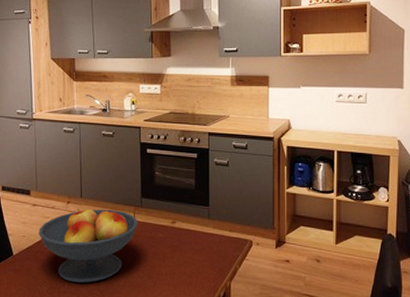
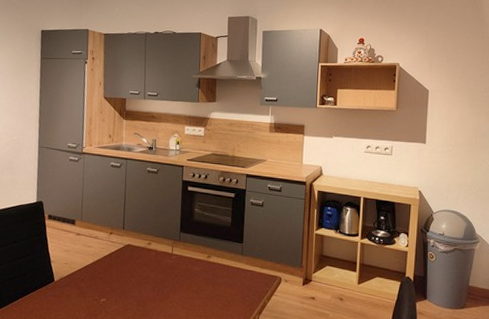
fruit bowl: present [39,207,138,283] -> none [80,238,176,311]

